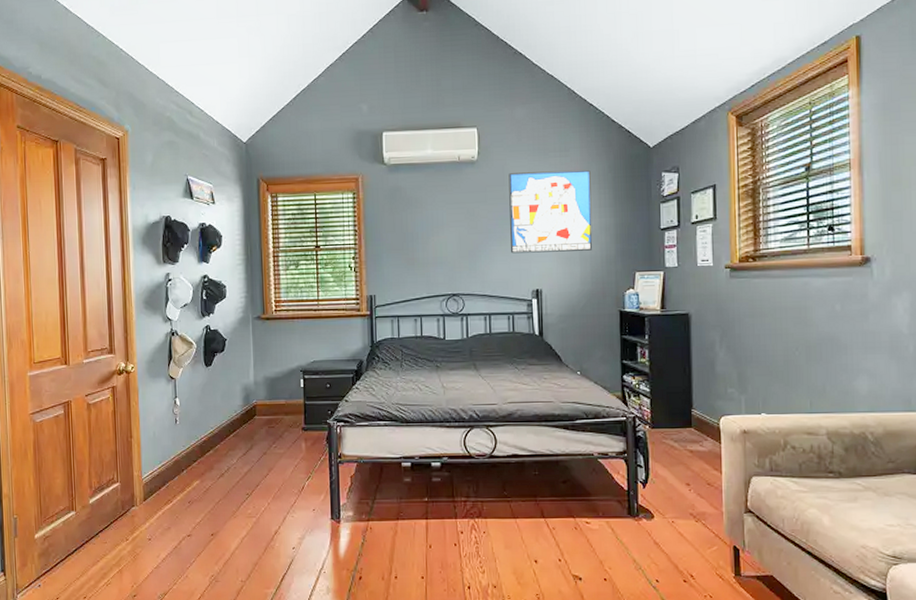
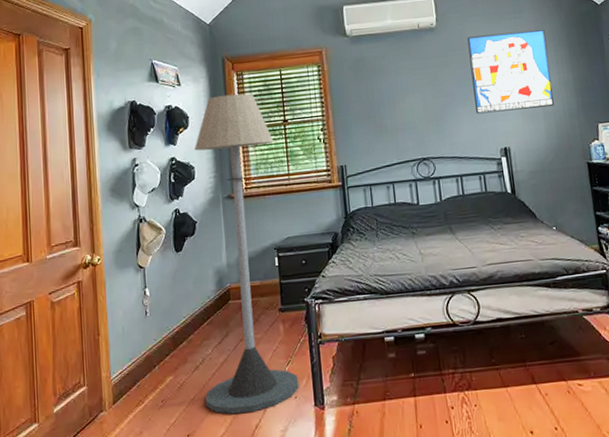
floor lamp: none [226,216,318,520] -> present [194,93,300,415]

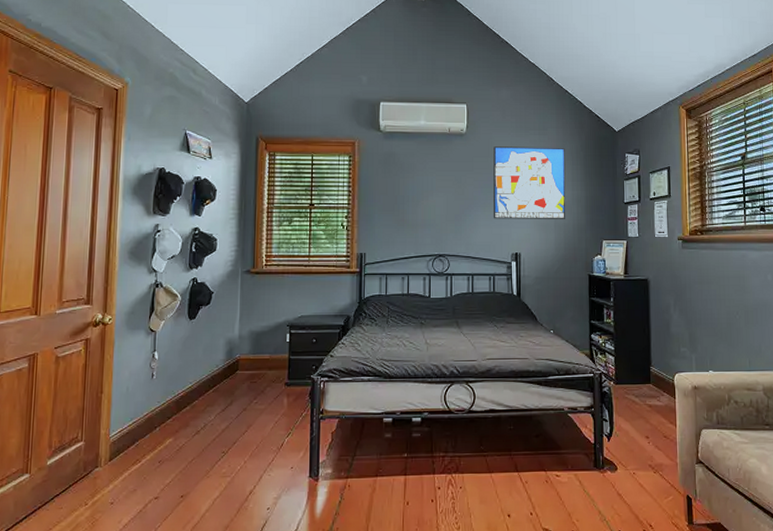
floor lamp: present [194,93,300,415] -> none [202,173,298,480]

